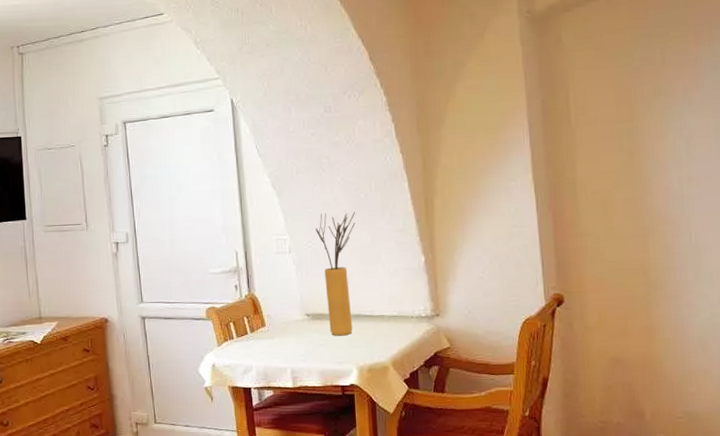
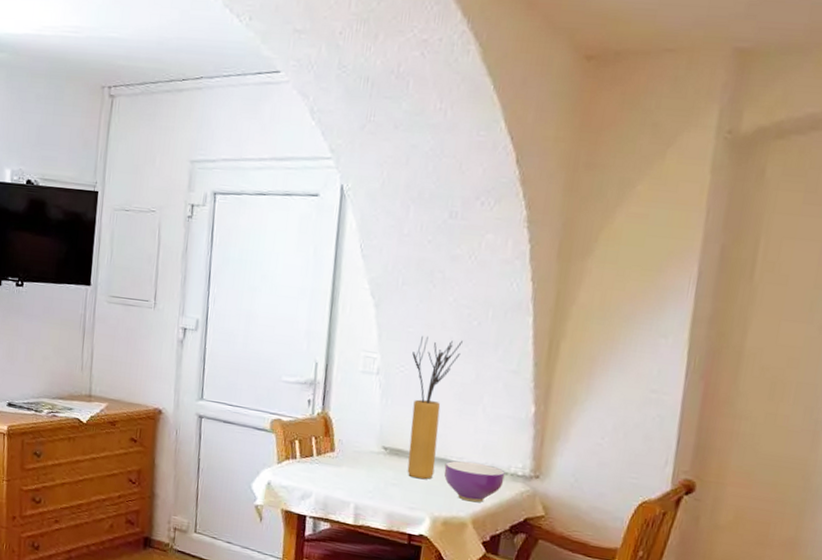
bowl: none [360,312,412,347] -> present [444,460,505,503]

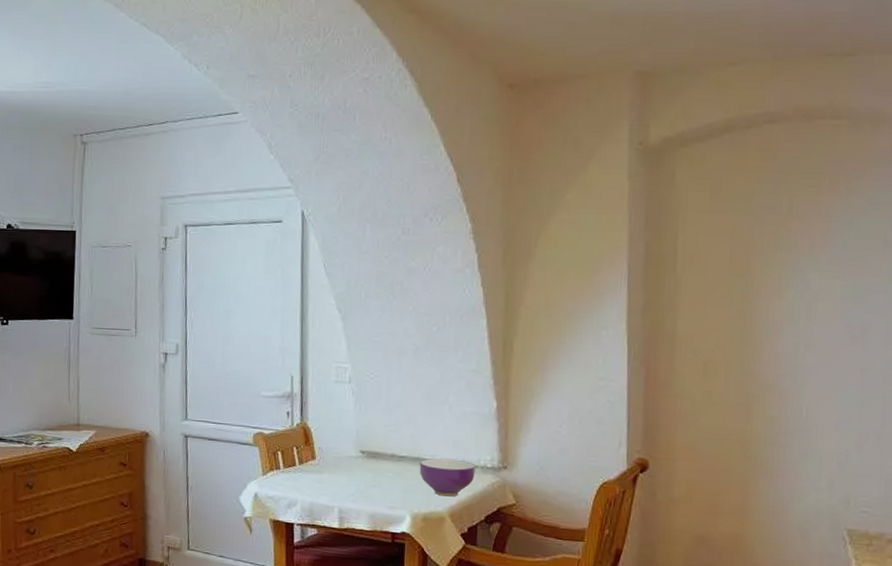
vase: present [407,335,463,480] -> none [380,343,425,479]

